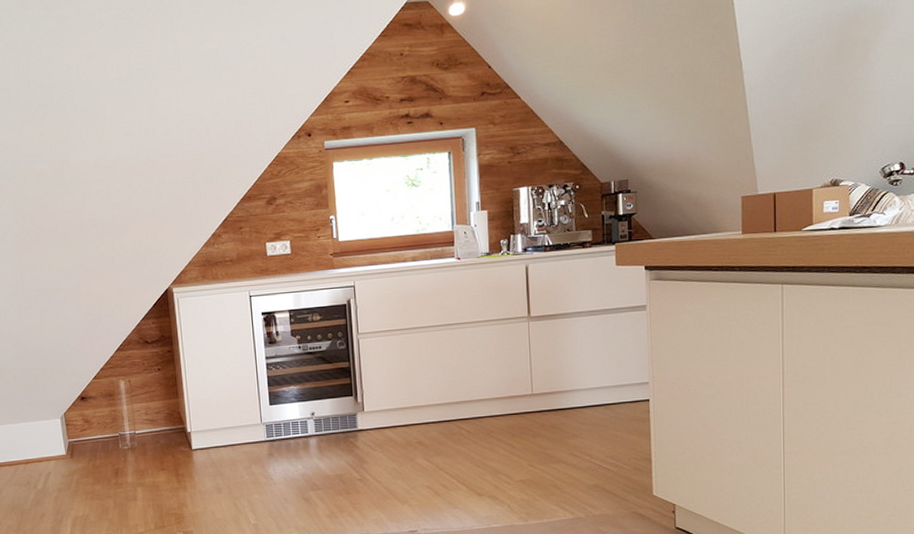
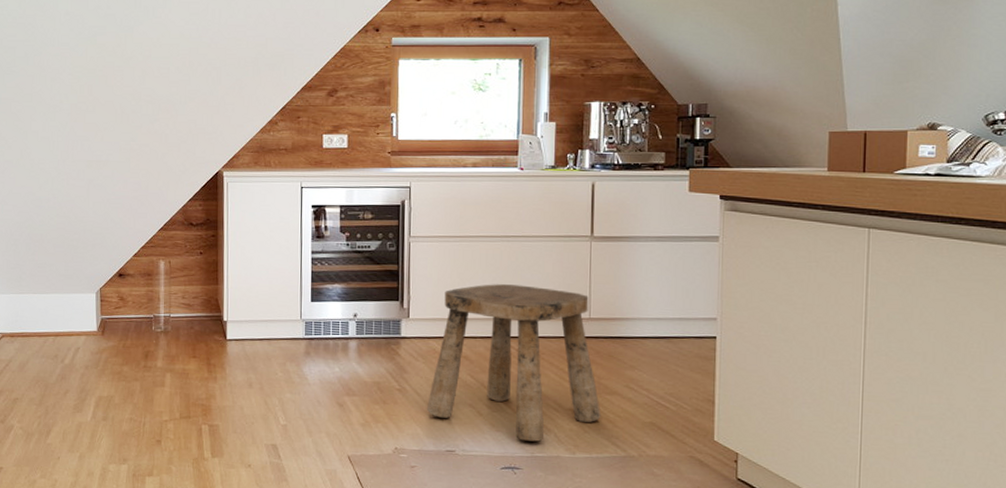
stool: none [388,369,549,514] -> present [427,284,601,442]

